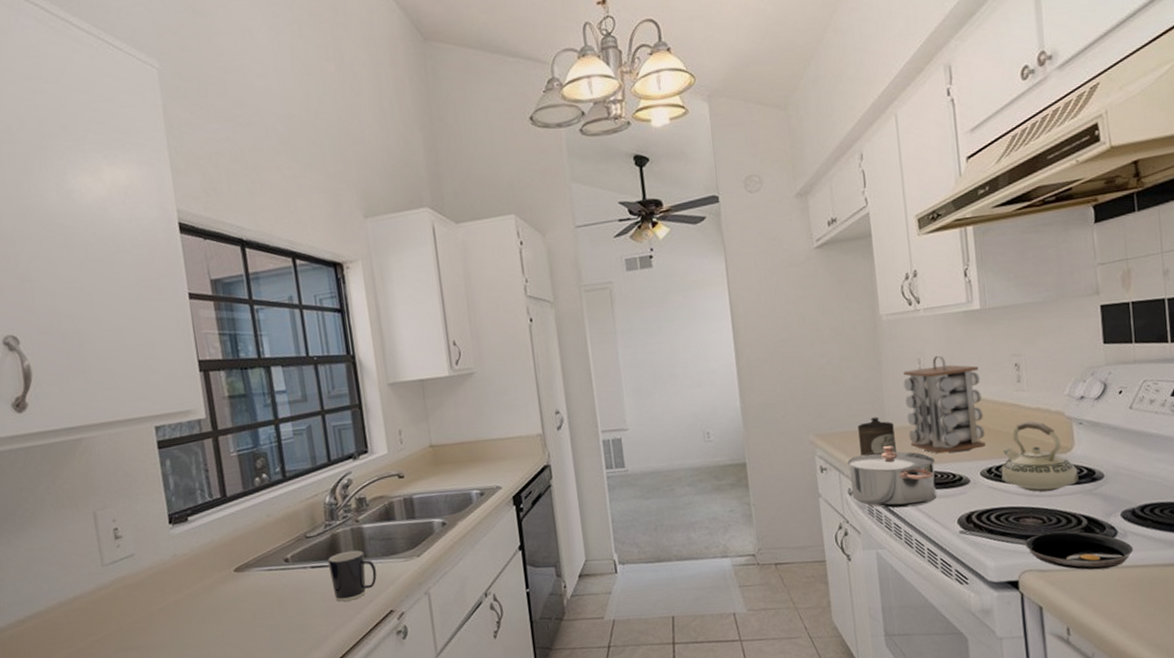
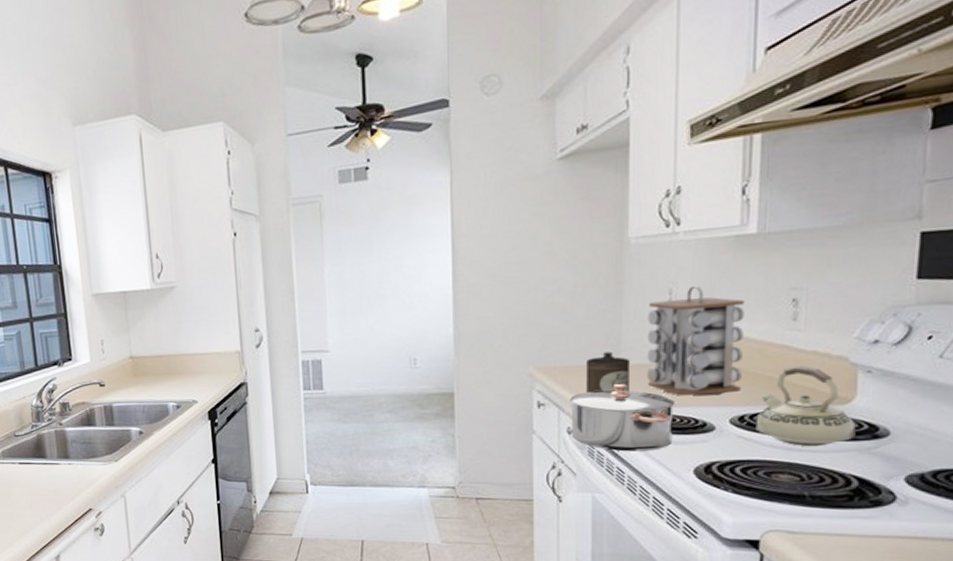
mug: present [327,549,377,602] -> none [33,451,78,497]
frying pan: present [959,529,1134,570] -> none [693,480,915,537]

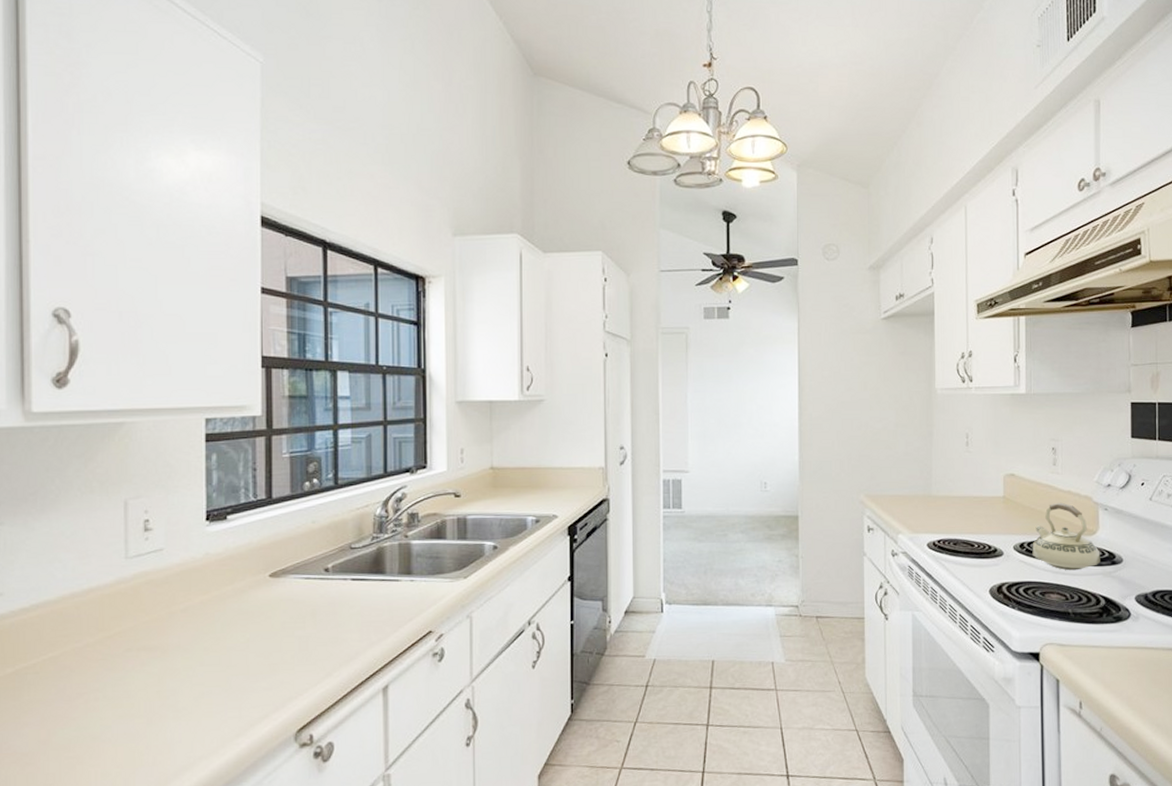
cooking pot: present [570,383,675,452] -> none [893,512,974,573]
canister: present [586,351,630,393] -> none [906,484,939,520]
spice rack: present [646,285,745,396] -> none [951,432,1020,525]

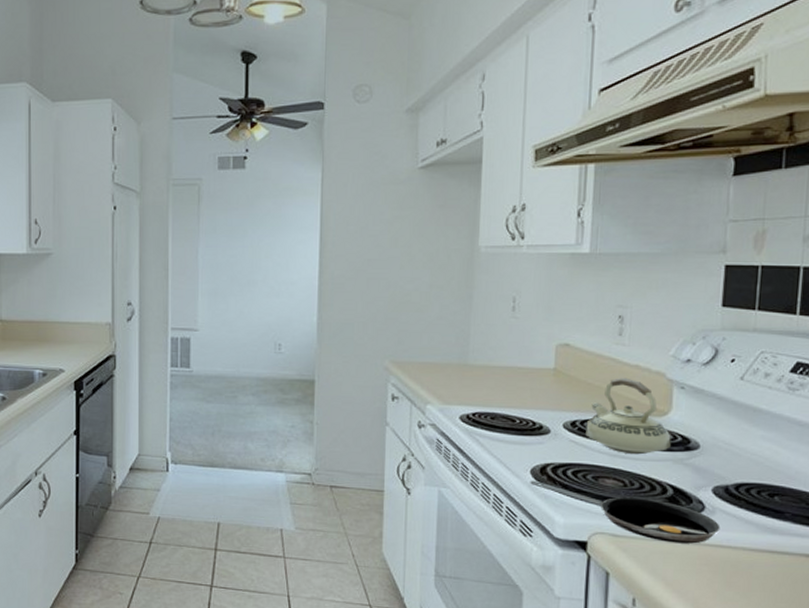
frying pan: none [989,599,1144,648] -> present [530,480,720,544]

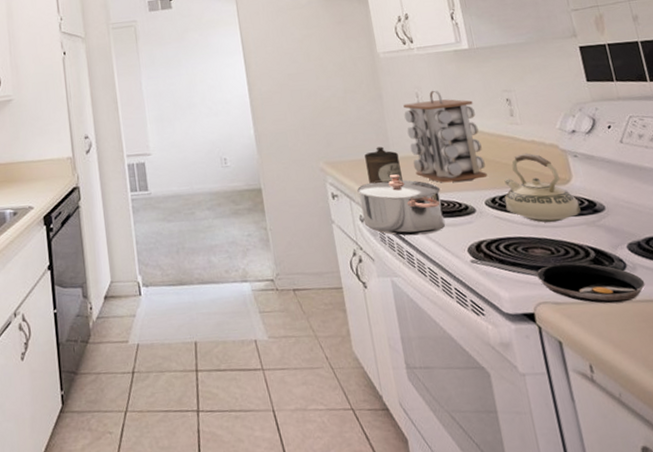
cooking pot: none [421,382,516,449] -> present [357,173,446,236]
canister: none [437,351,476,391] -> present [364,146,403,184]
spice rack: none [491,296,578,399] -> present [403,90,488,183]

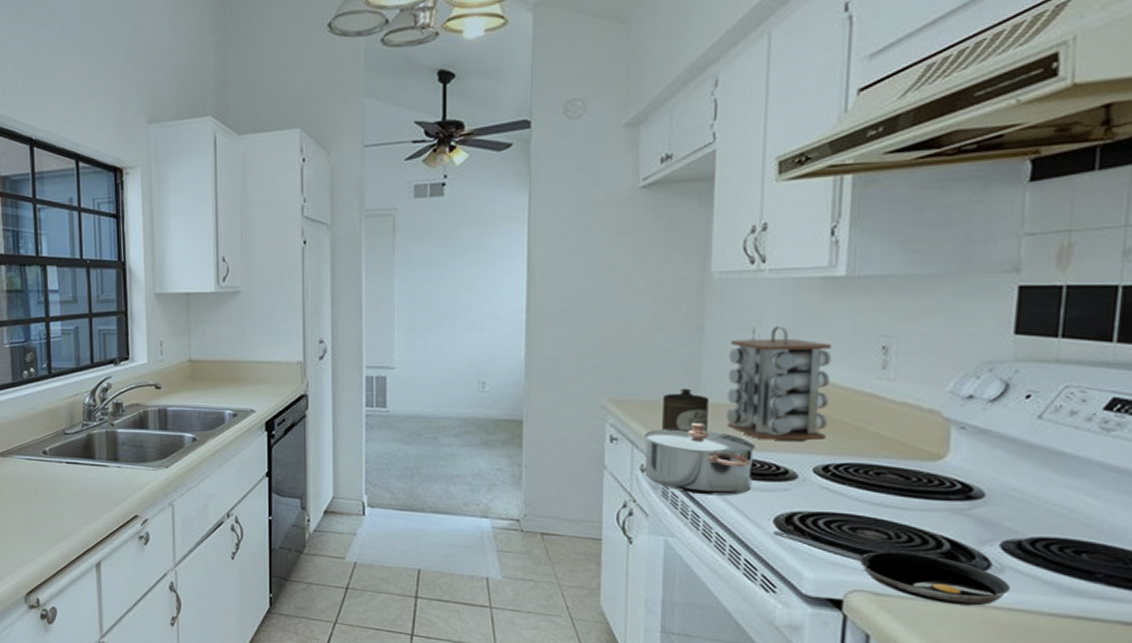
teakettle: present [504,153,581,223] -> none [840,416,948,504]

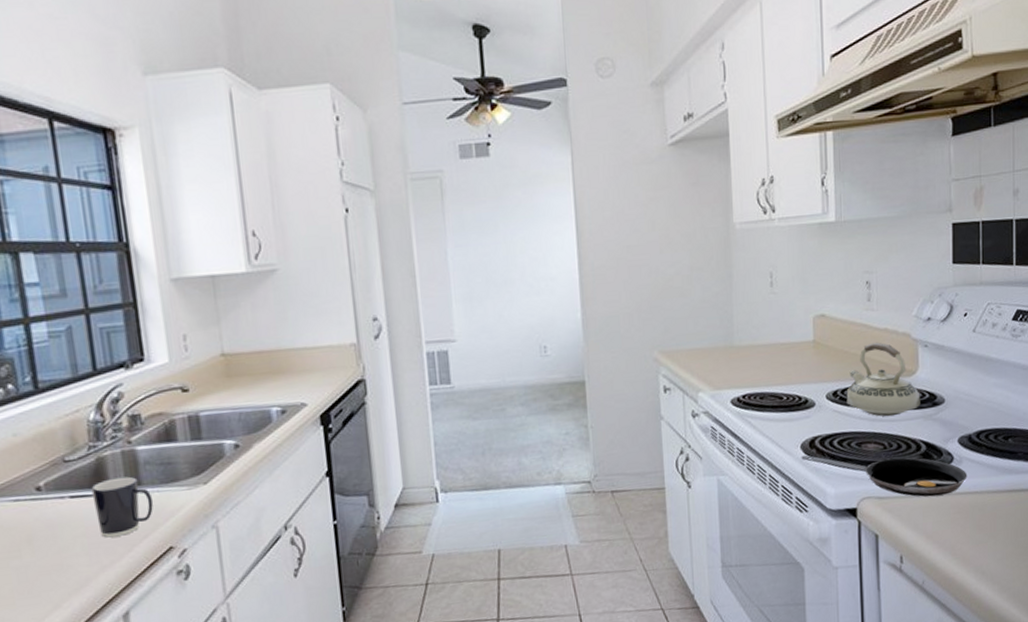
mug: none [82,452,126,500] -> present [91,476,154,538]
cooking pot: present [644,422,756,496] -> none [692,364,782,432]
canister: present [662,388,709,432] -> none [705,334,743,375]
spice rack: present [726,326,832,441] -> none [754,269,833,375]
teakettle: none [840,416,948,504] -> present [846,342,920,417]

